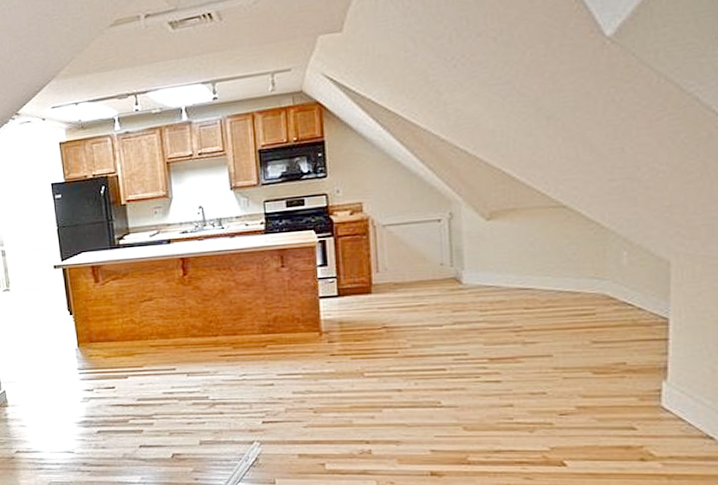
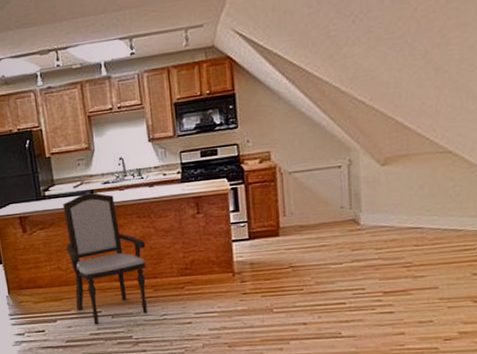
armchair: none [138,243,226,382] -> present [63,193,148,324]

